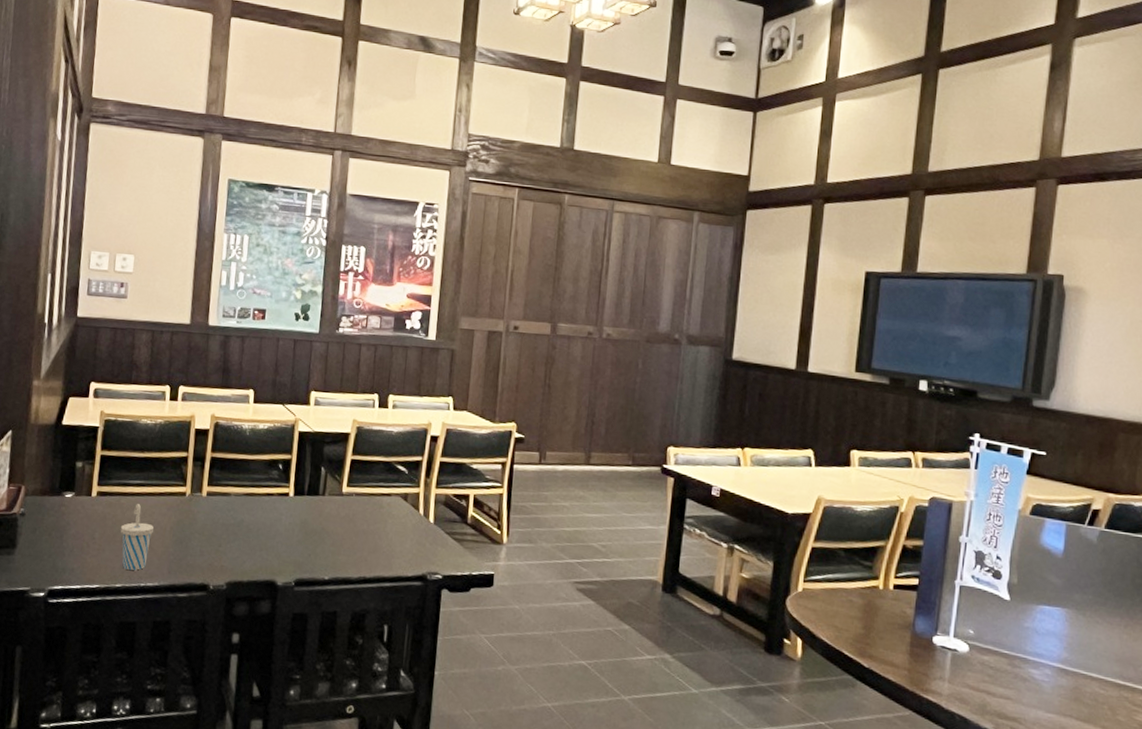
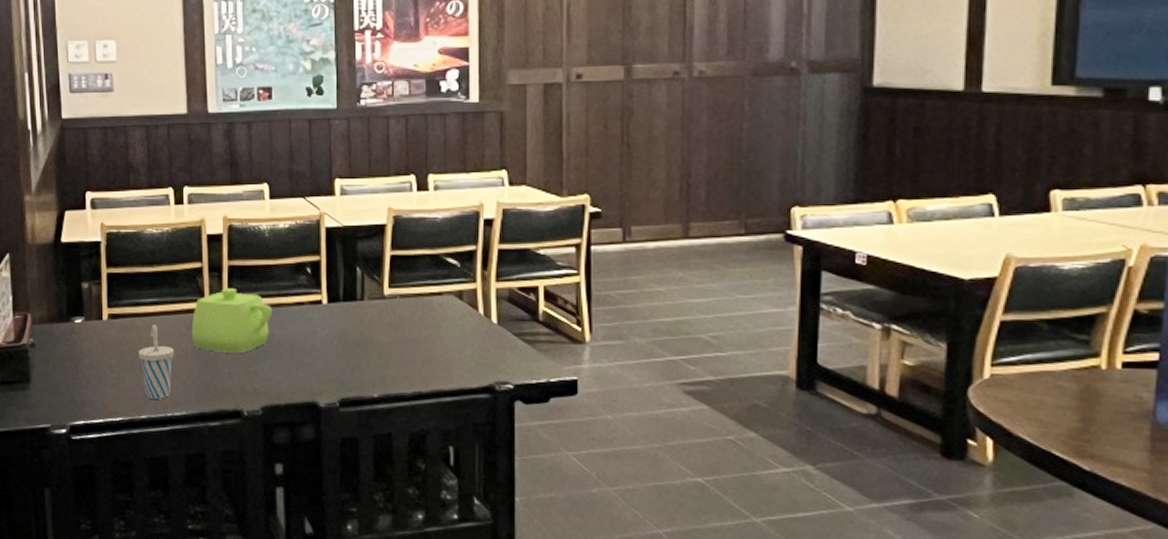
teapot: none [171,476,246,534] -> present [191,288,273,353]

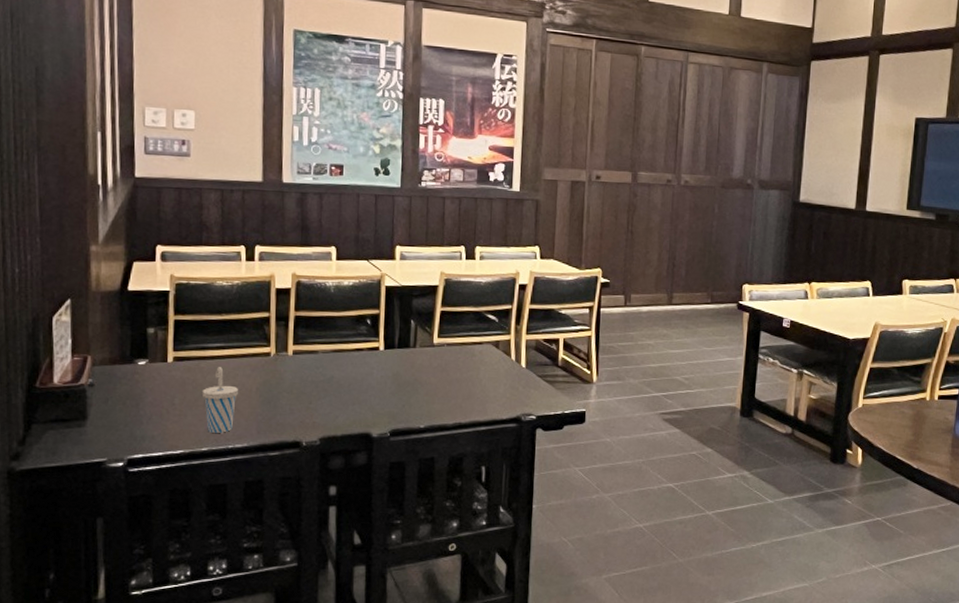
teapot: present [191,288,273,353] -> none [256,336,335,392]

